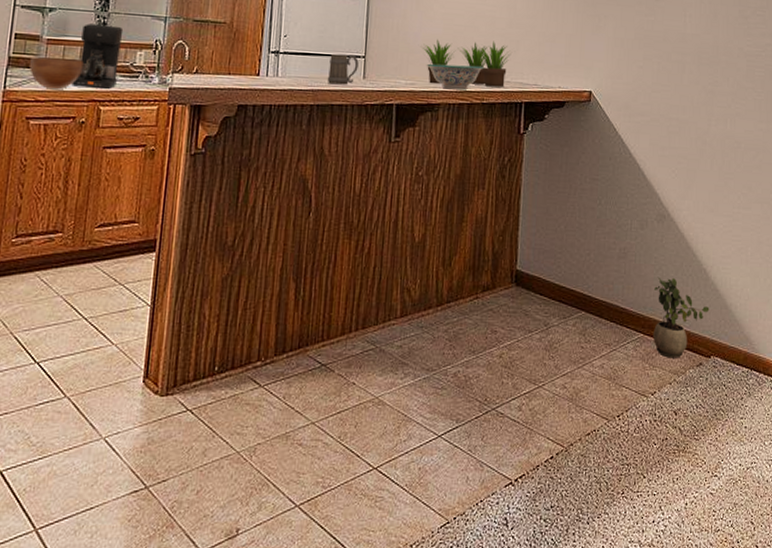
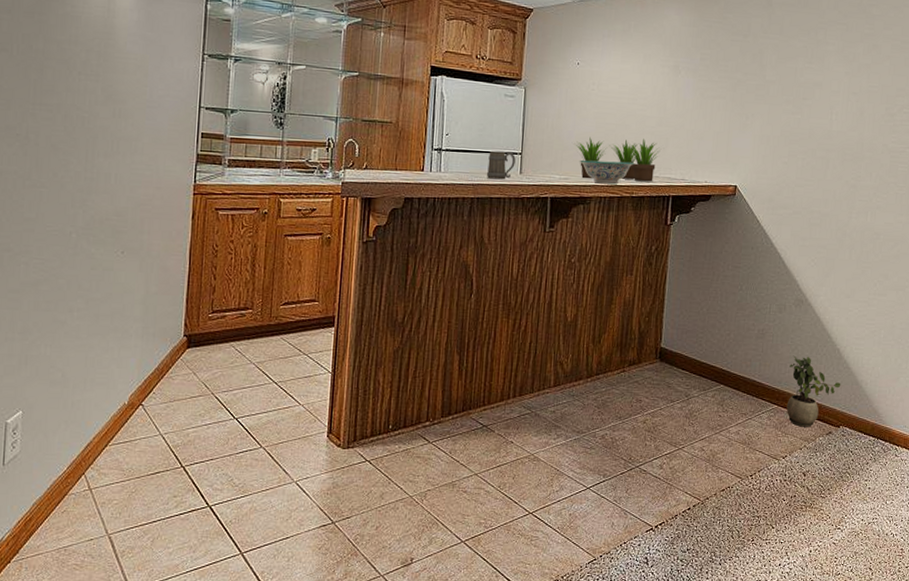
bowl: present [29,57,84,90] -> none [216,154,264,184]
coffee maker: present [72,24,124,89] -> none [254,124,299,183]

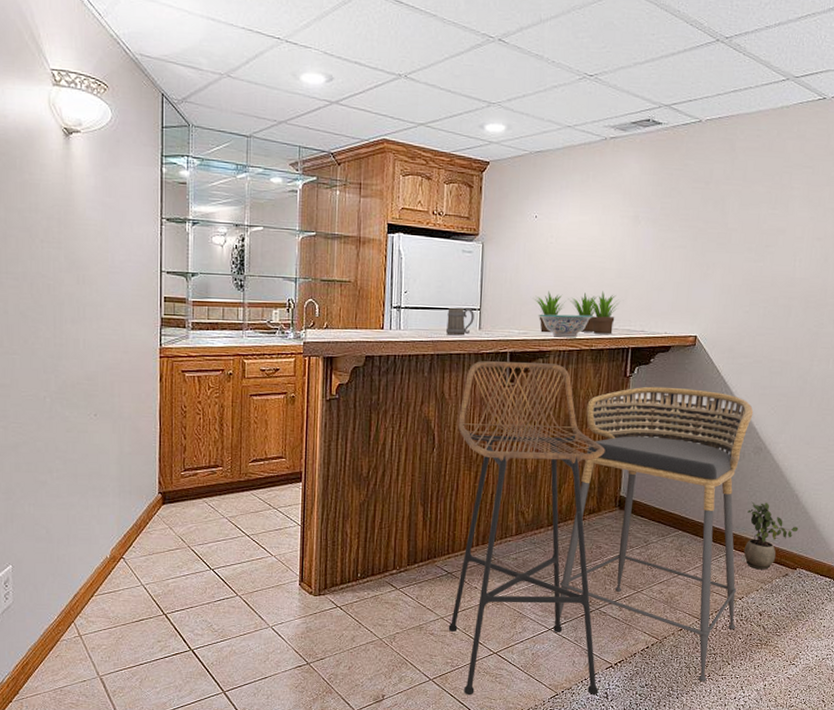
bar stool: none [482,205,646,561] -> present [448,361,606,696]
bar stool: none [592,235,794,546] -> present [554,386,754,681]

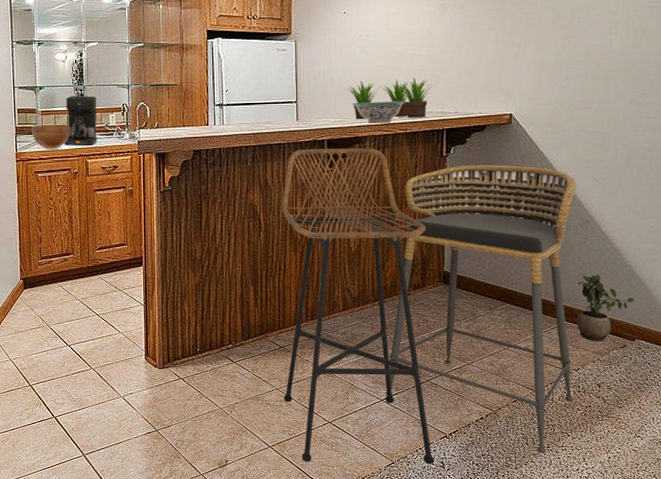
bowl: none [180,317,226,346] -> present [32,125,71,149]
coffee maker: none [218,286,259,344] -> present [64,96,97,146]
beer mug: present [445,307,474,336] -> none [265,101,291,127]

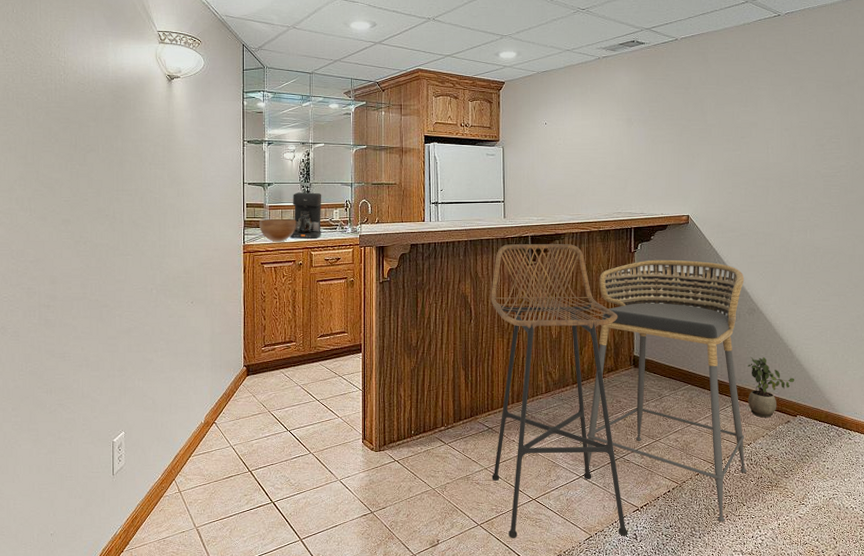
plant: present [347,77,432,120] -> none [548,181,621,219]
decorative bowl: present [352,100,407,123] -> none [552,201,600,222]

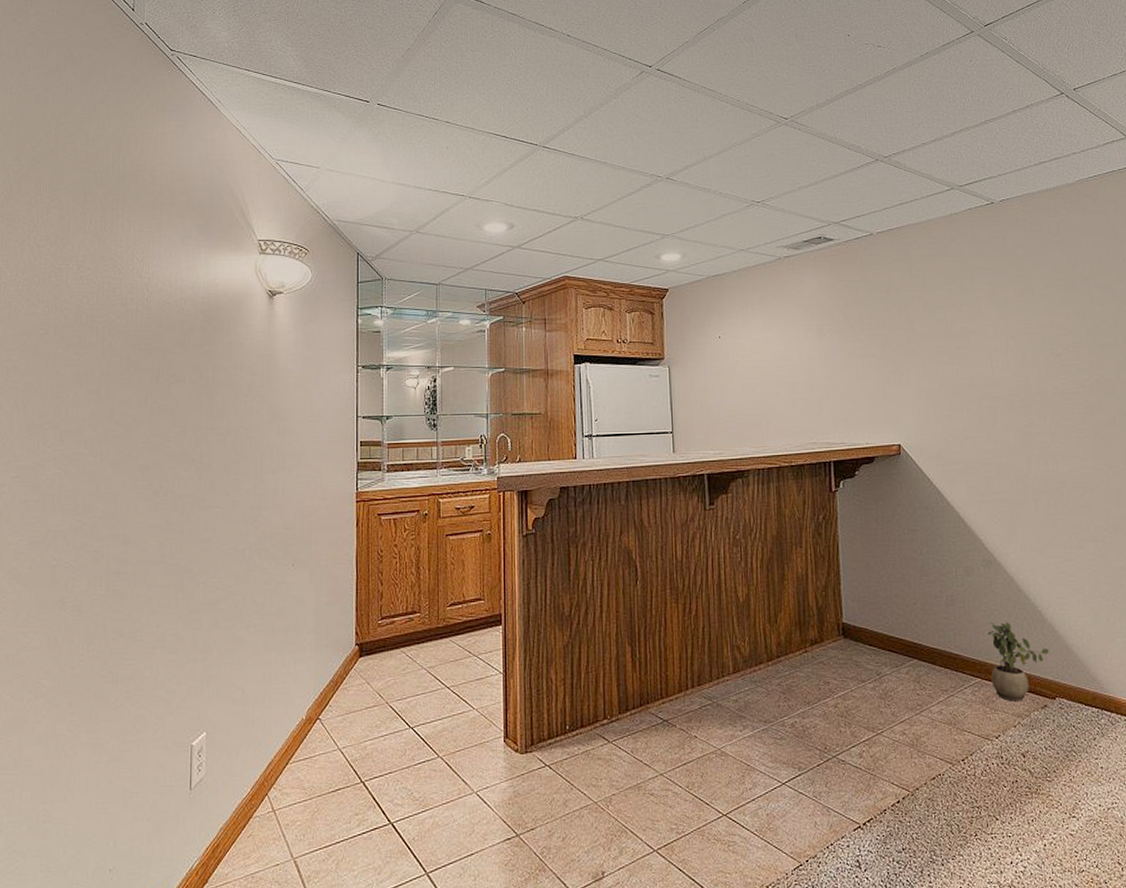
bowl: present [259,219,296,242] -> none [376,459,421,488]
coffee maker: present [290,192,322,239] -> none [413,426,452,483]
bar stool: present [491,244,628,539] -> none [660,483,849,869]
bar stool: present [584,259,747,522] -> none [787,500,997,843]

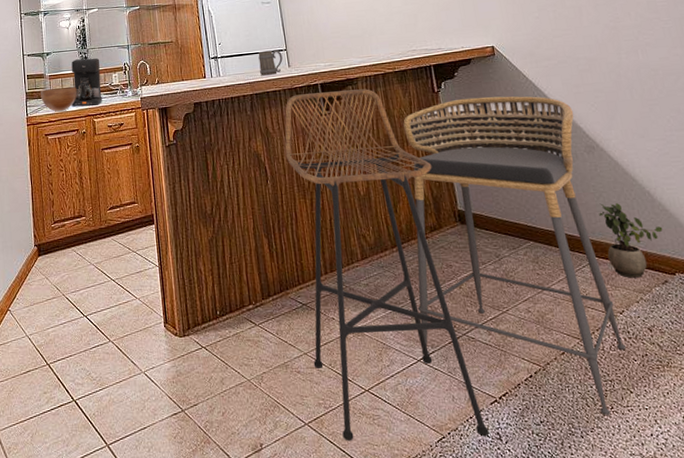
bowl: none [376,459,421,488] -> present [41,87,77,112]
coffee maker: none [413,426,452,483] -> present [71,58,102,107]
beer mug: none [639,431,667,461] -> present [258,49,283,76]
bar stool: none [660,483,849,869] -> present [284,89,490,442]
bar stool: none [787,500,997,843] -> present [403,96,626,415]

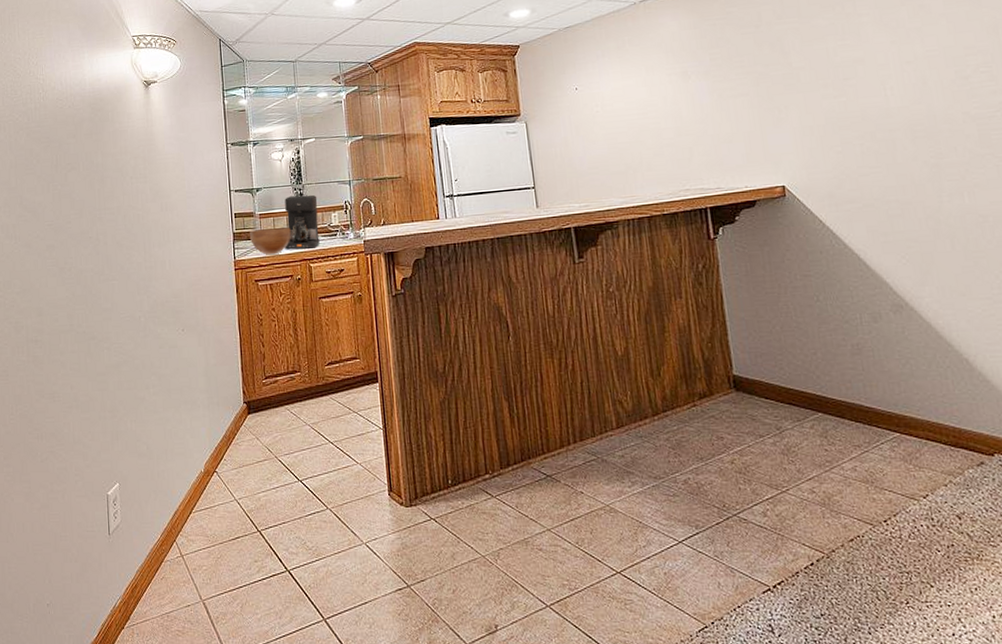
beer mug: present [258,49,283,76] -> none [501,187,530,218]
bar stool: present [284,89,490,442] -> none [530,234,760,629]
bar stool: present [403,96,626,415] -> none [671,244,928,610]
potted plant: present [599,203,663,278] -> none [904,371,982,458]

